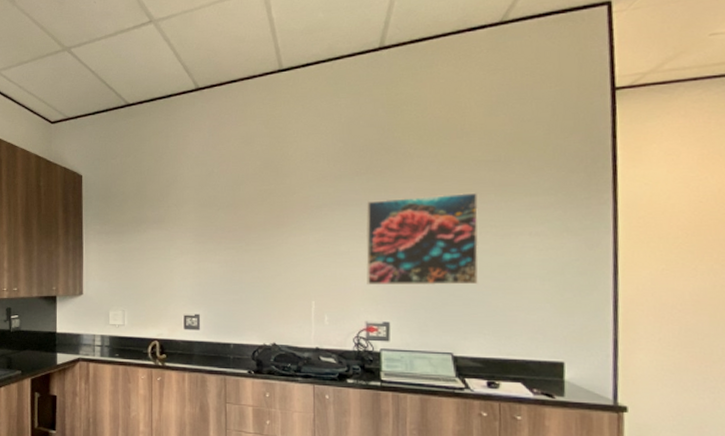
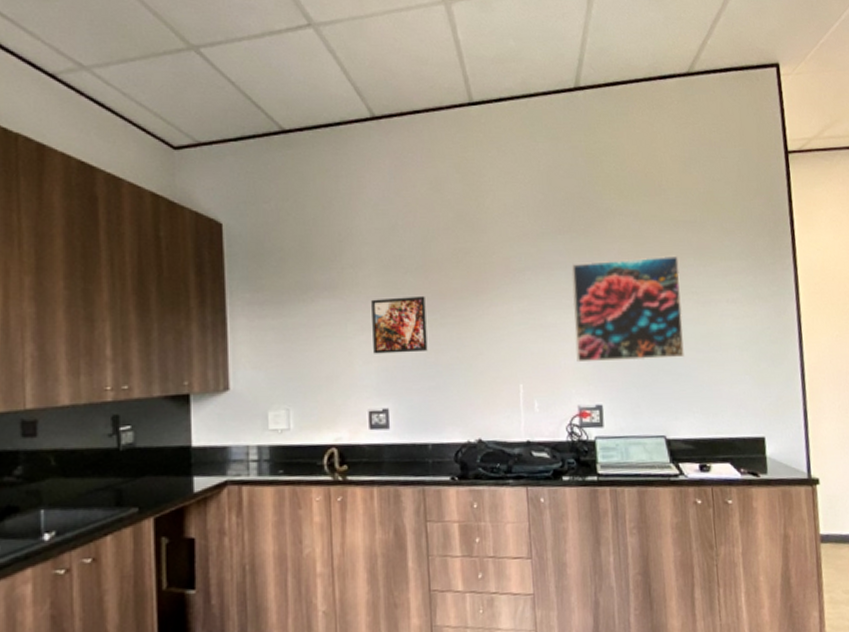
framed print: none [190,228,234,272] -> present [371,295,428,354]

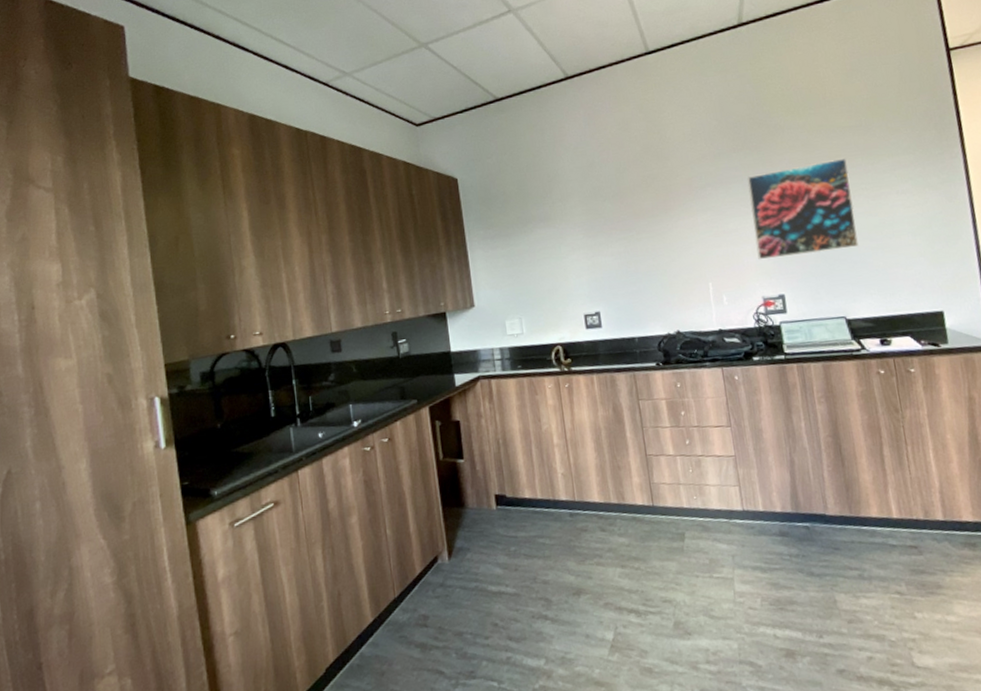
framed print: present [371,295,428,354] -> none [578,217,628,269]

